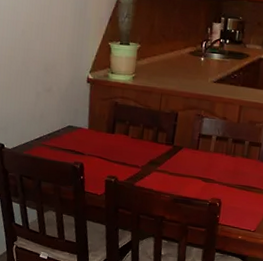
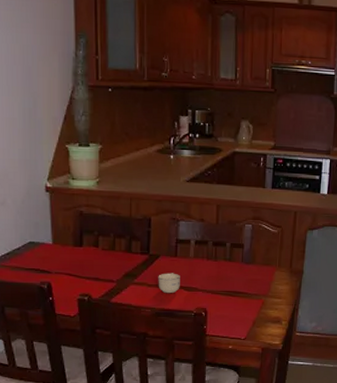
cup: none [178,164,200,183] -> present [158,273,180,294]

